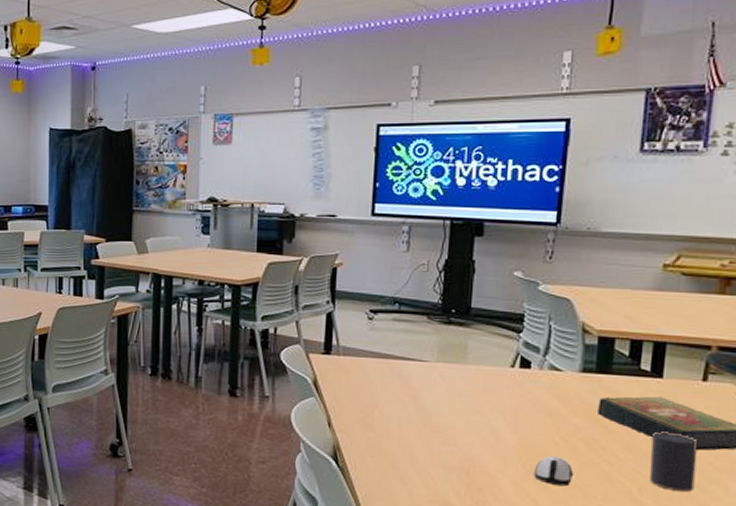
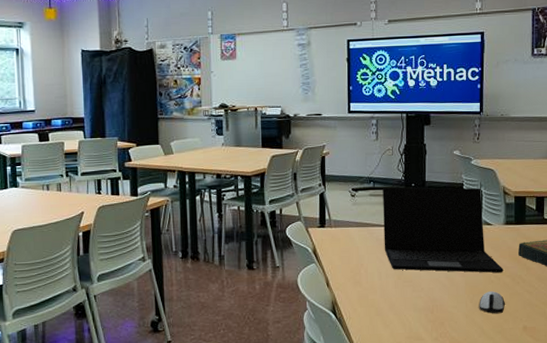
laptop: none [407,311,574,435] -> present [383,187,503,273]

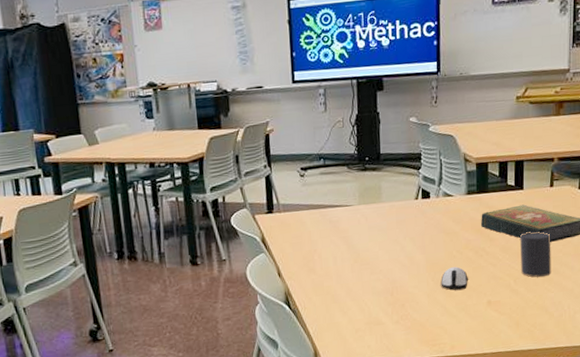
laptop: present [383,187,503,273] -> none [334,157,466,253]

